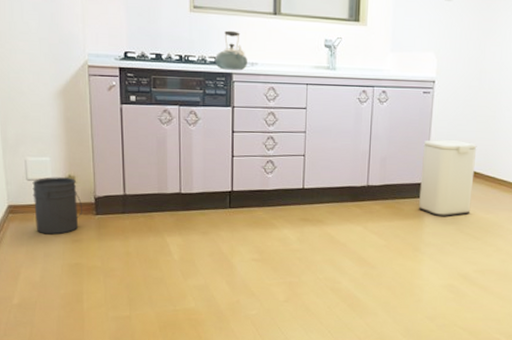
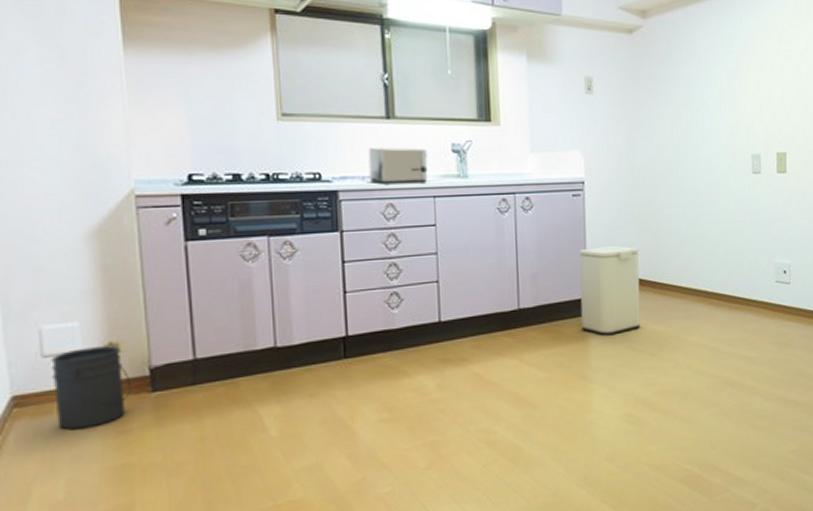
kettle: present [215,30,248,71] -> none [314,140,358,188]
toaster: none [257,39,304,73] -> present [368,147,428,186]

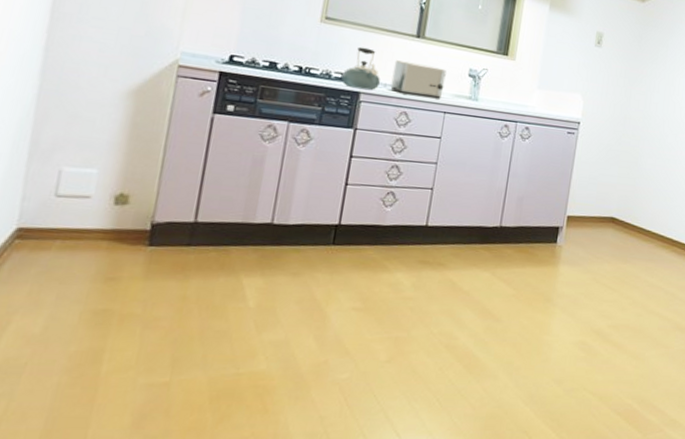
bucket: present [51,345,131,430] -> none [52,194,132,270]
kettle: none [314,140,358,188] -> present [341,46,381,91]
pedal bin: present [579,245,641,336] -> none [554,181,618,265]

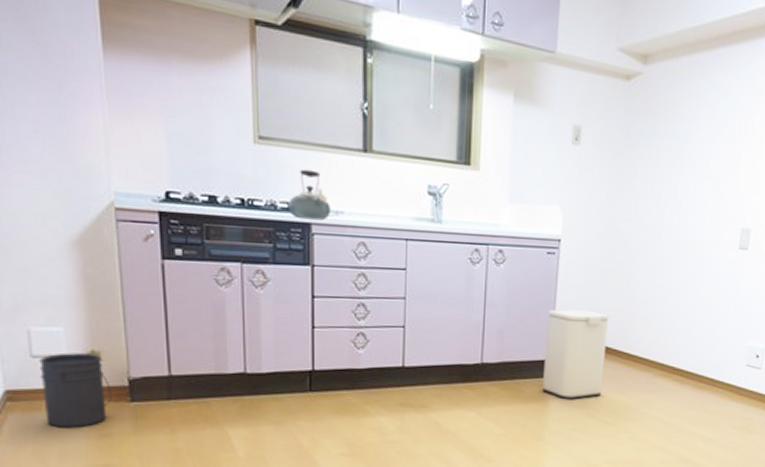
bucket: none [52,194,132,270] -> present [39,353,112,428]
toaster: present [390,60,447,100] -> none [343,182,402,226]
pedal bin: none [554,181,618,265] -> present [542,309,609,400]

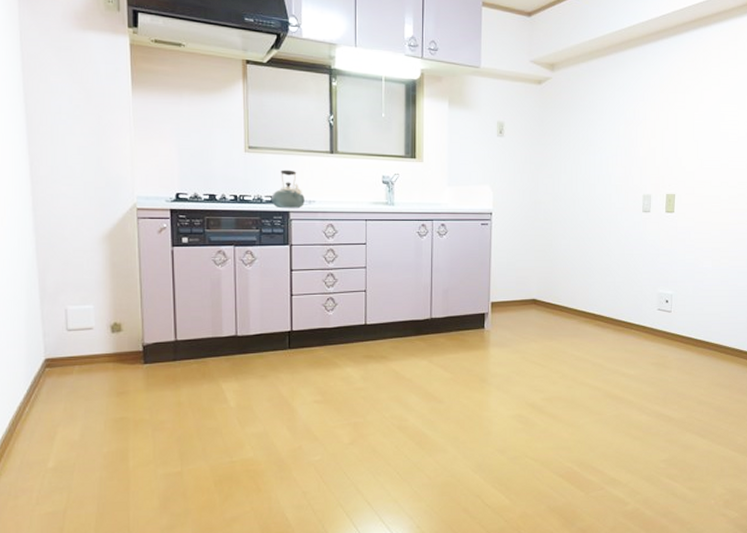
bucket: present [39,353,112,428] -> none [73,325,129,388]
pedal bin: present [542,309,609,400] -> none [483,269,537,347]

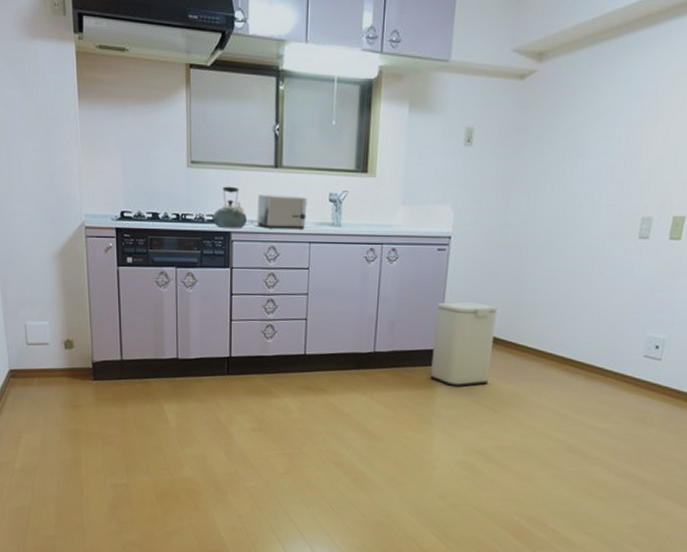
toaster: none [315,177,362,209] -> present [257,195,307,231]
pedal bin: none [483,269,537,347] -> present [431,301,498,387]

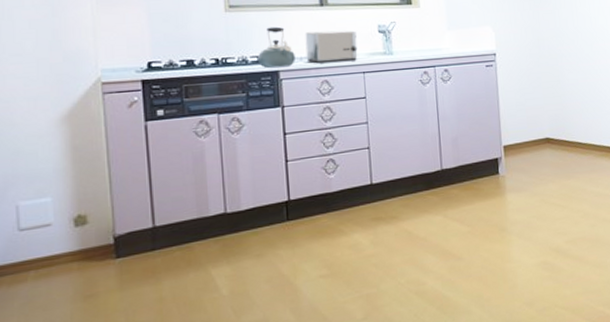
pedal bin: present [431,301,498,387] -> none [493,108,551,191]

